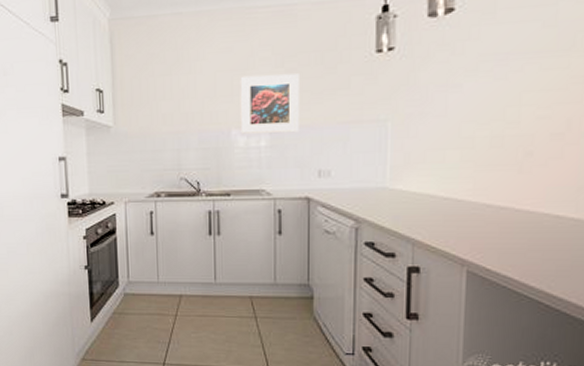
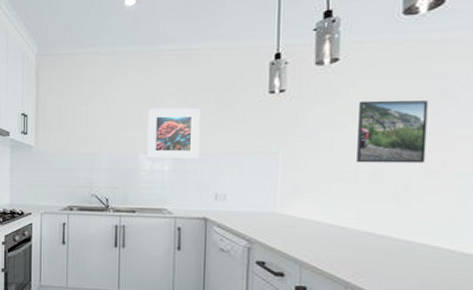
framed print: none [474,53,554,128] -> present [357,100,429,164]

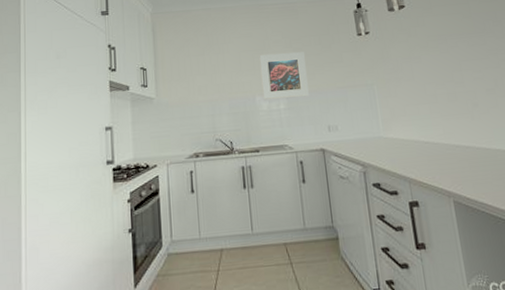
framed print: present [357,100,429,164] -> none [426,34,483,88]

